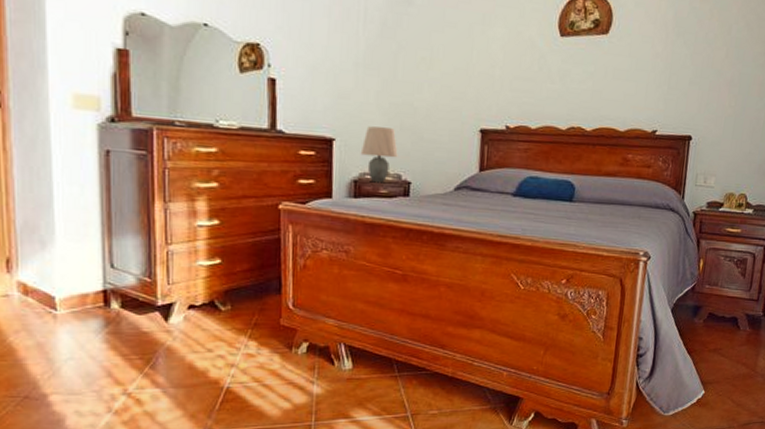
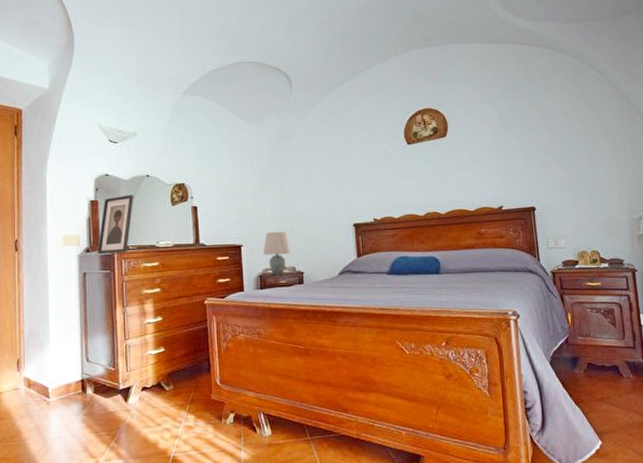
picture frame: none [128,47,184,130] -> present [98,195,134,255]

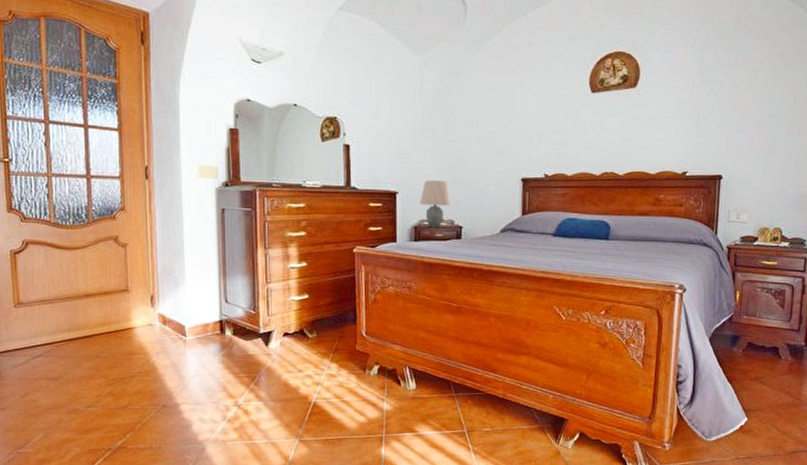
picture frame: present [98,195,134,255] -> none [238,125,279,190]

